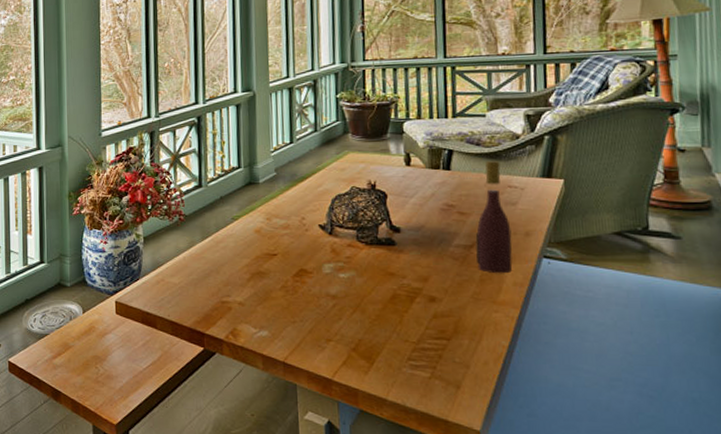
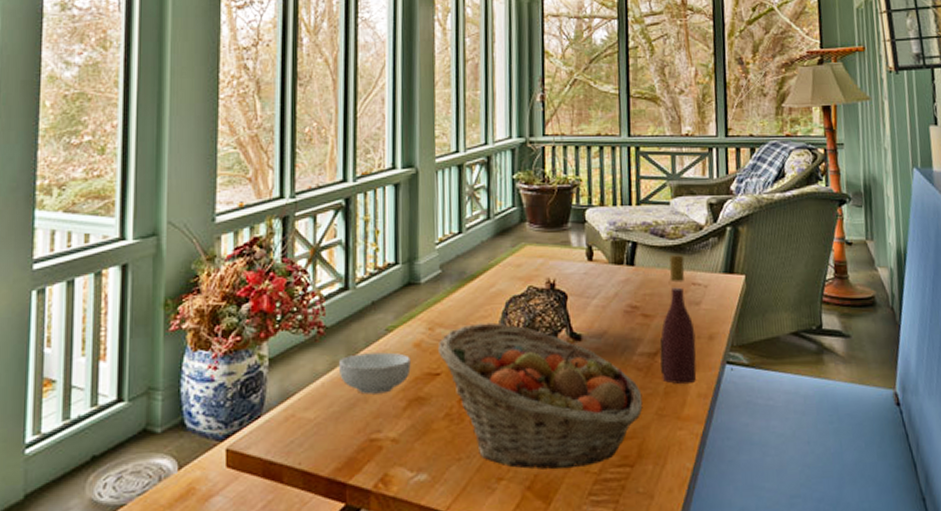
cereal bowl: none [195,236,253,267] -> present [338,352,411,395]
fruit basket: none [274,215,459,337] -> present [437,322,643,470]

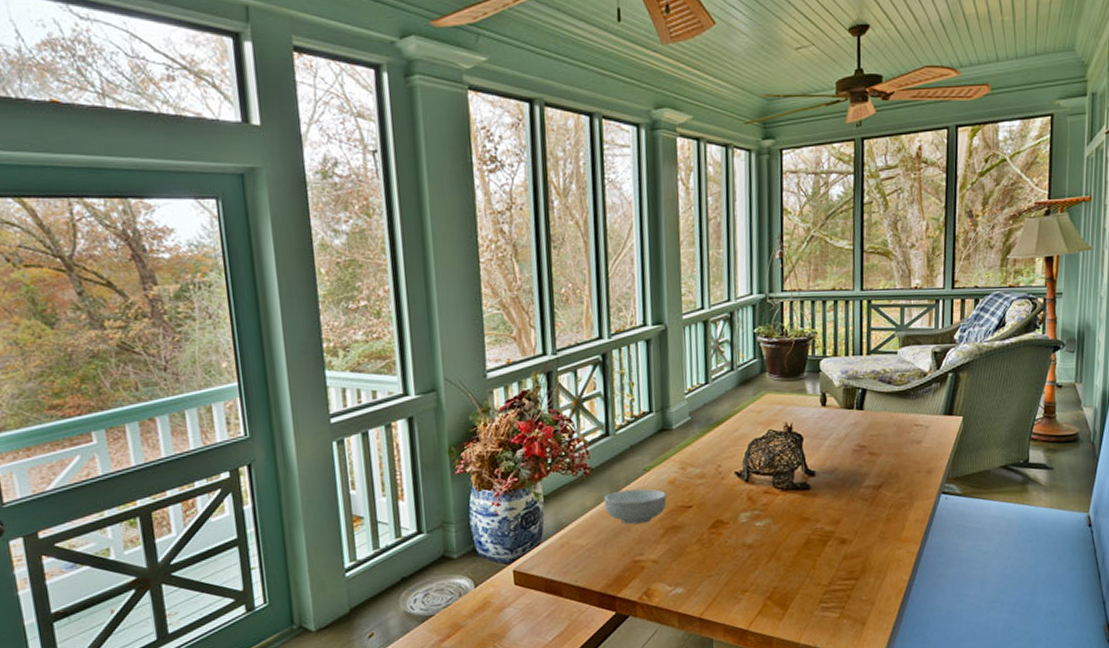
fruit basket: present [437,322,643,470] -> none [689,462,867,583]
wine bottle: present [659,254,697,385] -> none [883,398,916,512]

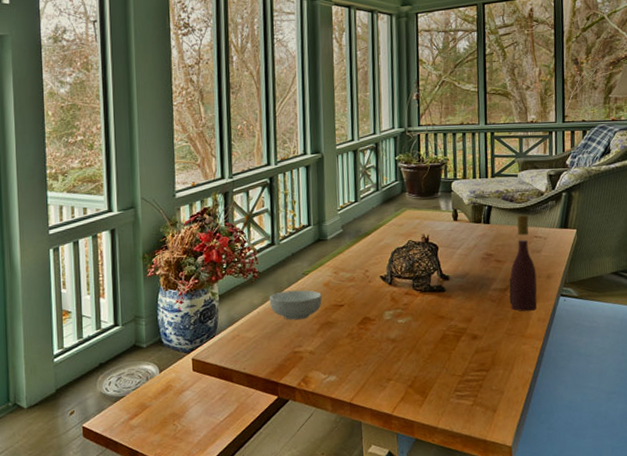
wine bottle: none [883,398,916,512] -> present [509,214,537,312]

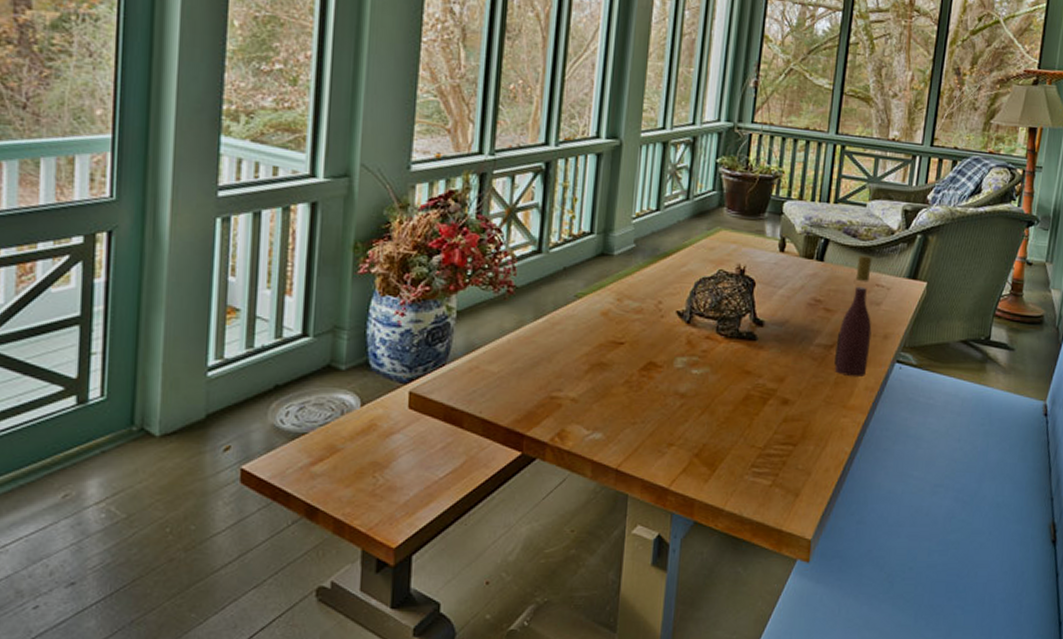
cereal bowl: present [269,290,322,320] -> none [525,315,597,356]

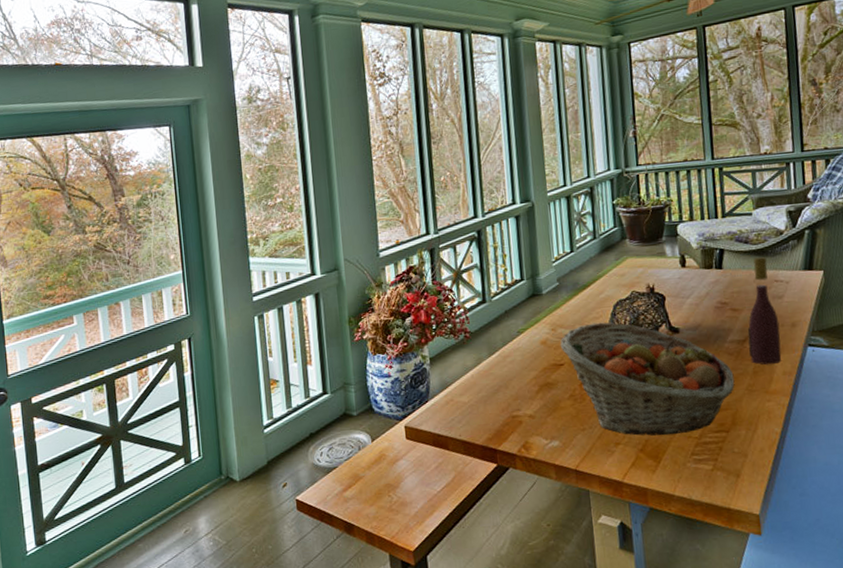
fruit basket: none [623,299,814,442] -> present [560,322,735,436]

